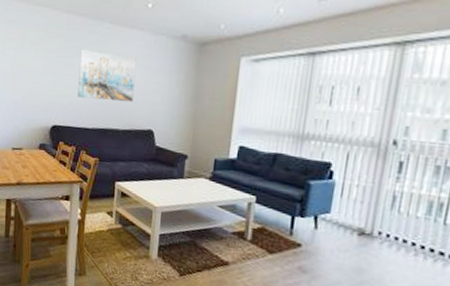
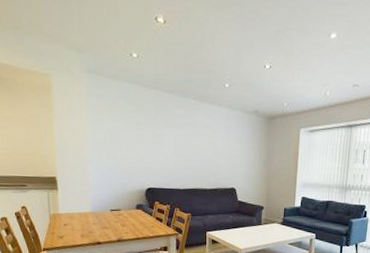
wall art: present [78,49,137,102] -> none [169,121,218,165]

